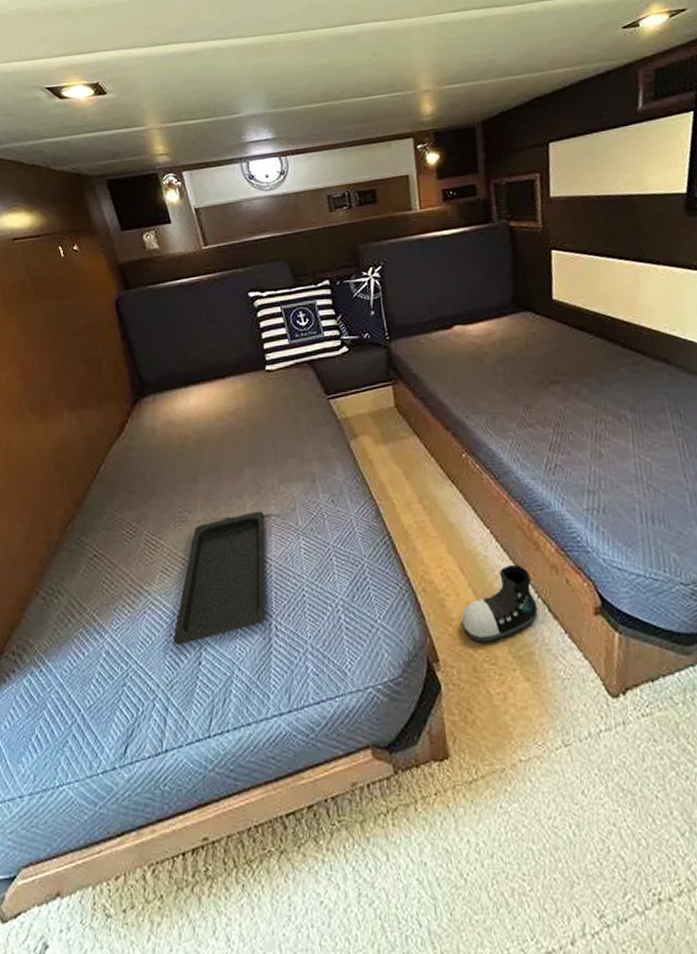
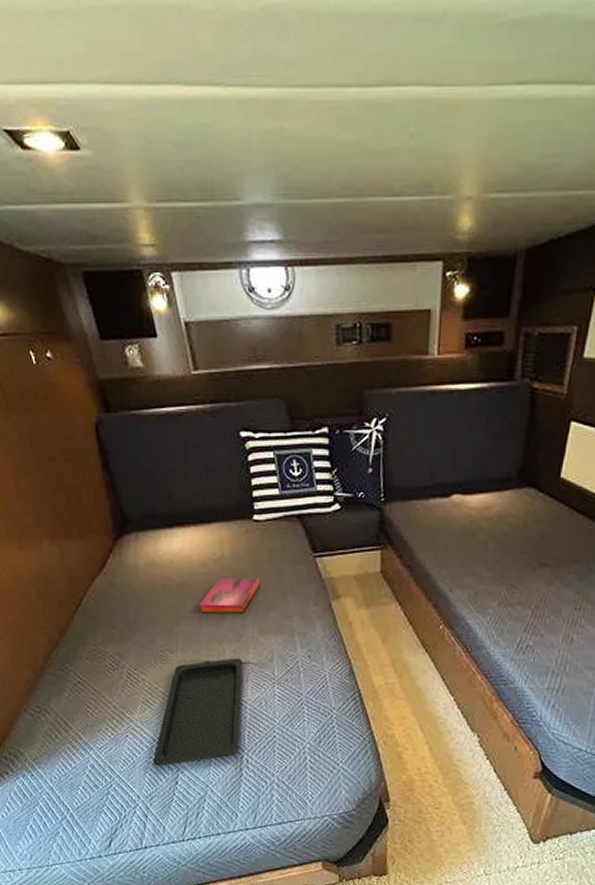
hardback book: none [217,426,276,467] -> present [199,577,259,614]
shoe: present [461,564,538,643] -> none [414,729,485,791]

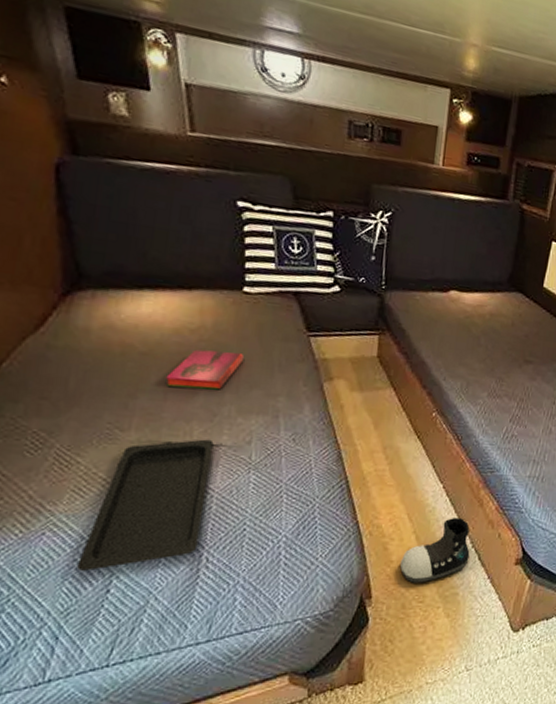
shoe: none [414,729,485,791] -> present [399,517,470,583]

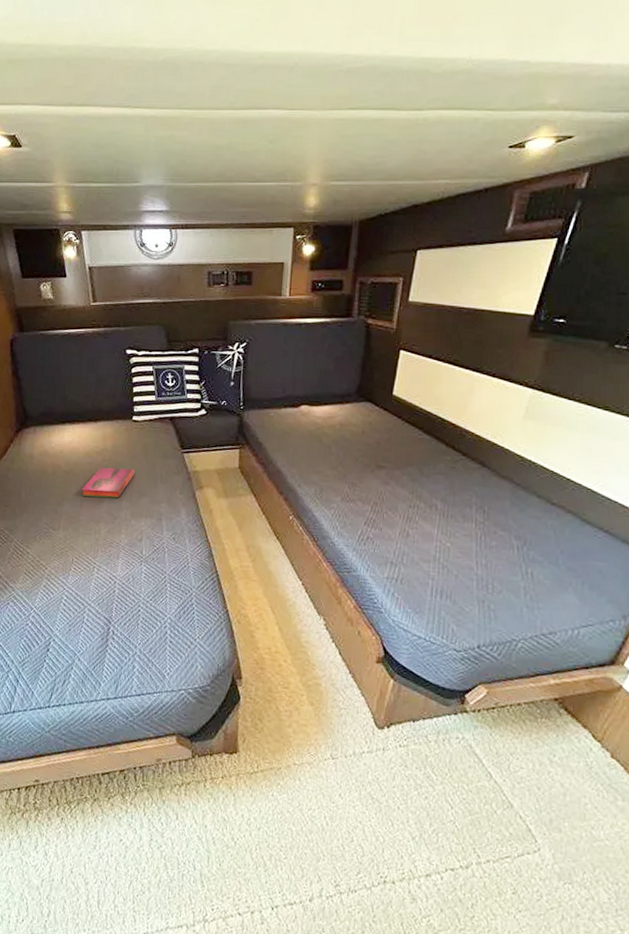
serving tray: present [77,439,214,571] -> none [29,537,115,634]
shoe: present [399,517,470,583] -> none [265,612,331,671]

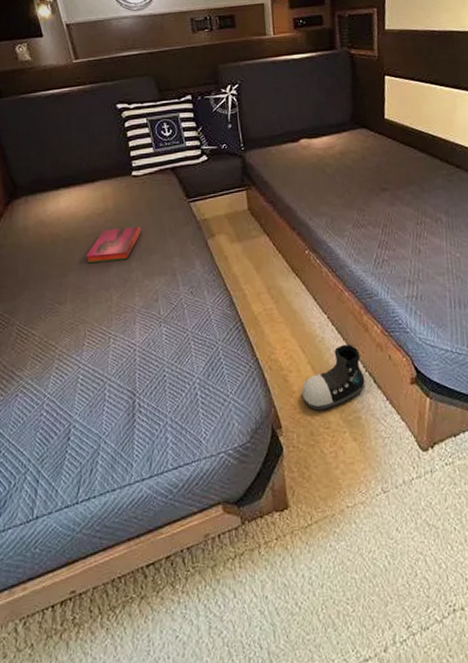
shoe: none [265,612,331,671] -> present [301,344,365,411]

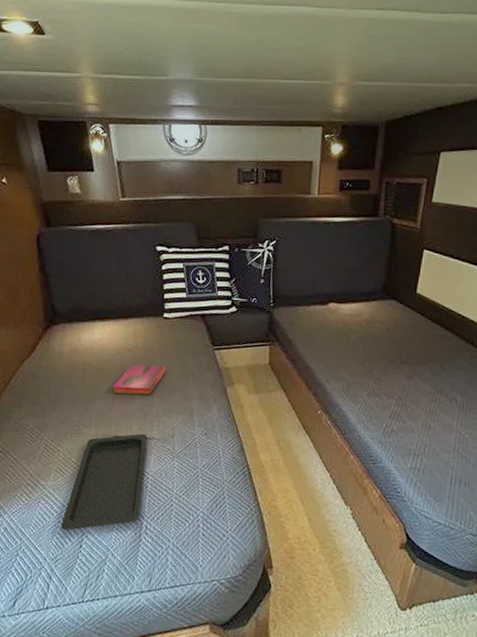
serving tray: none [44,302,130,423] -> present [61,433,147,530]
shoe: present [301,344,365,411] -> none [295,502,357,559]

